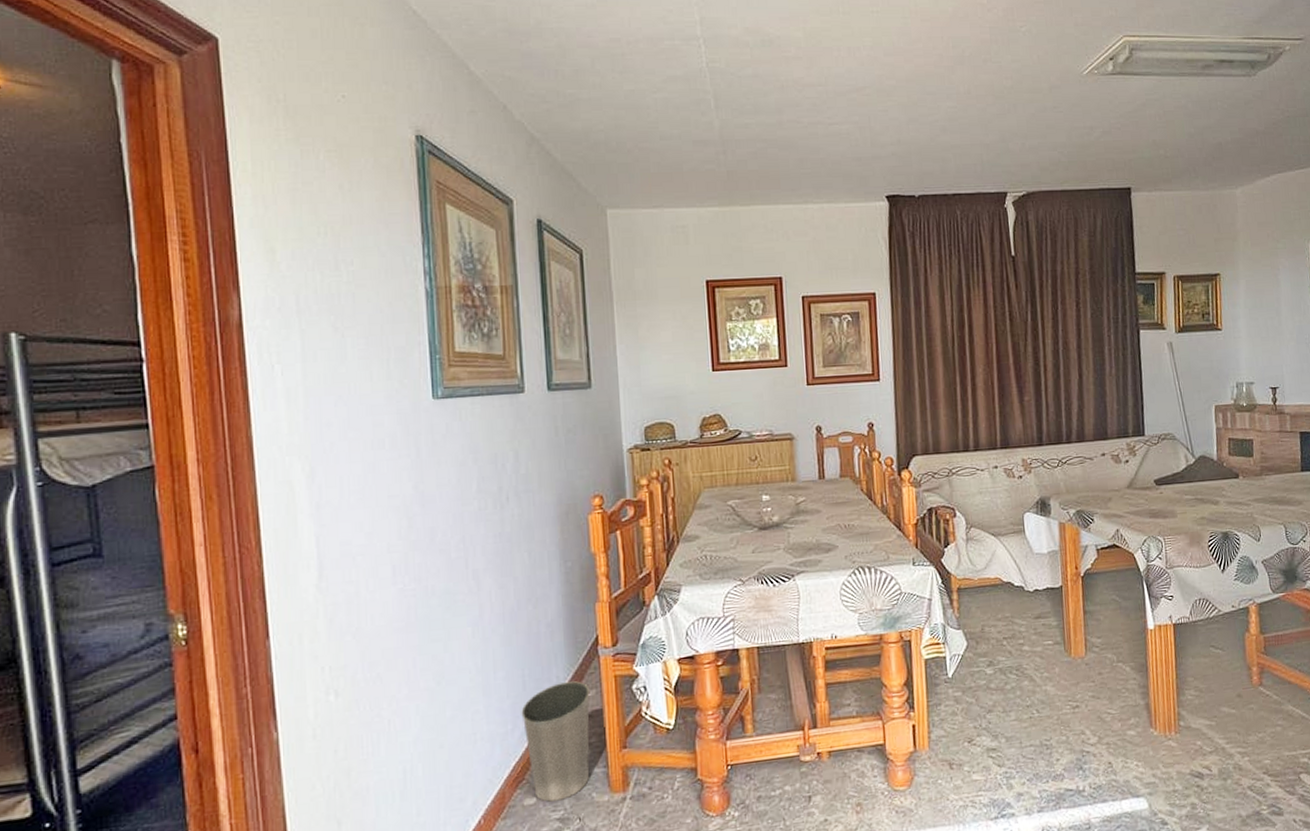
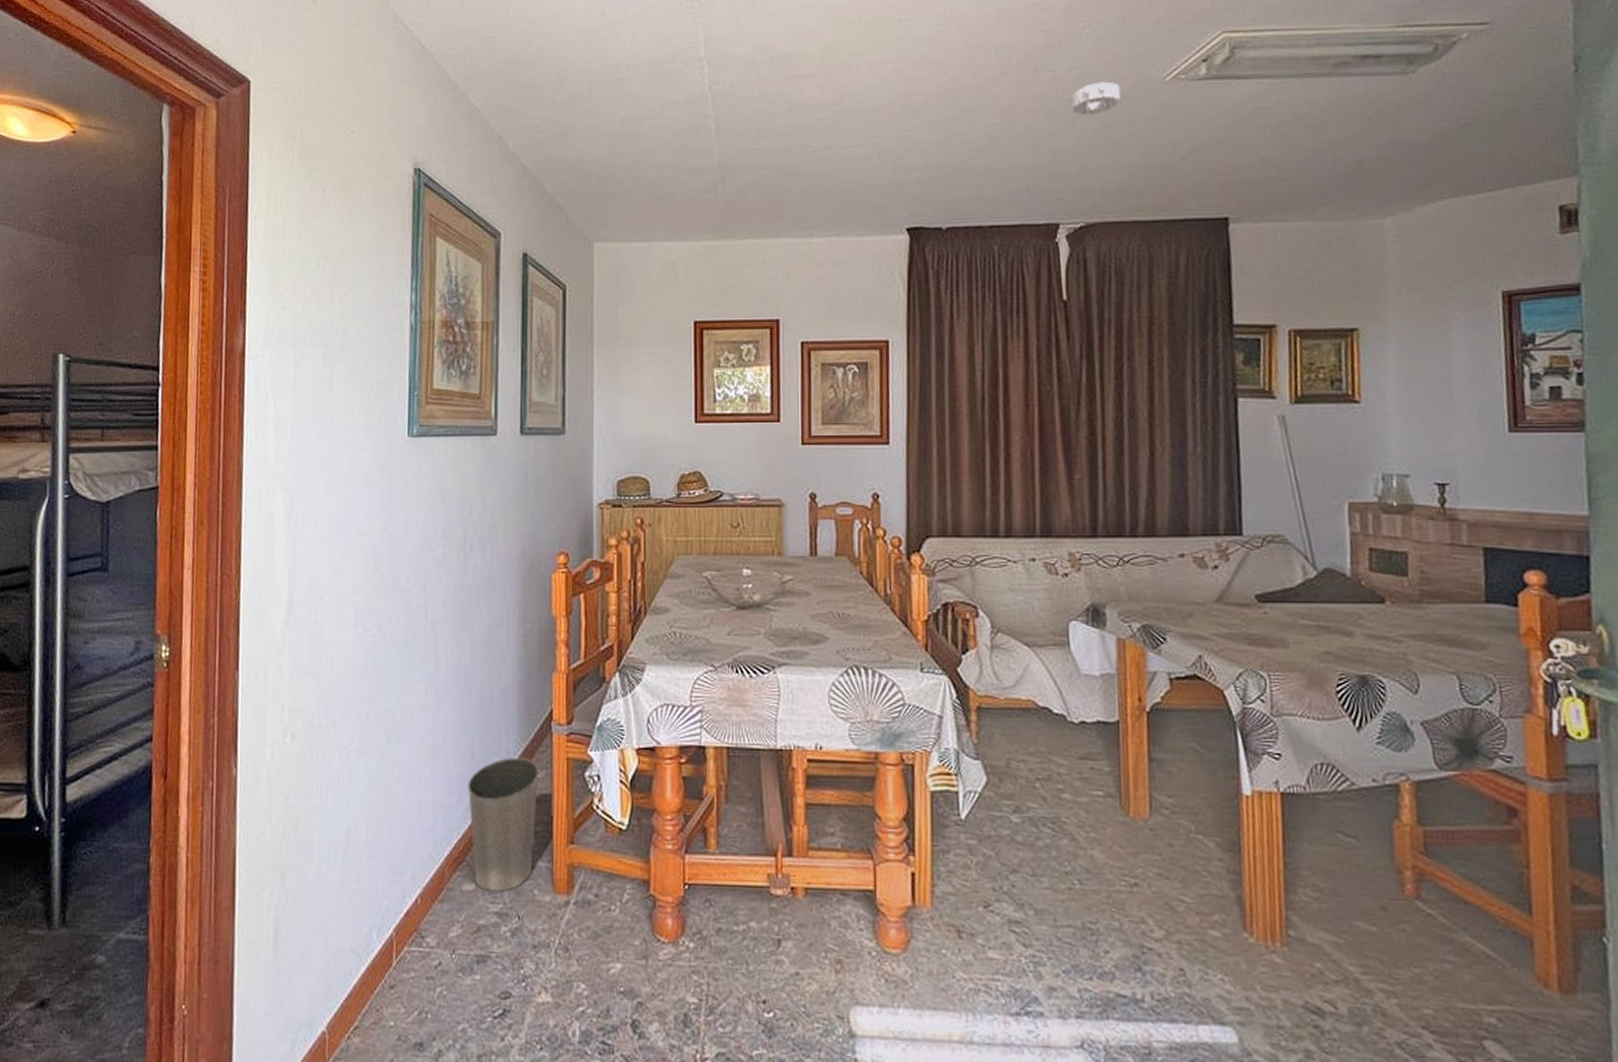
smoke detector: none [1012,73,1051,102] -> present [1071,81,1121,116]

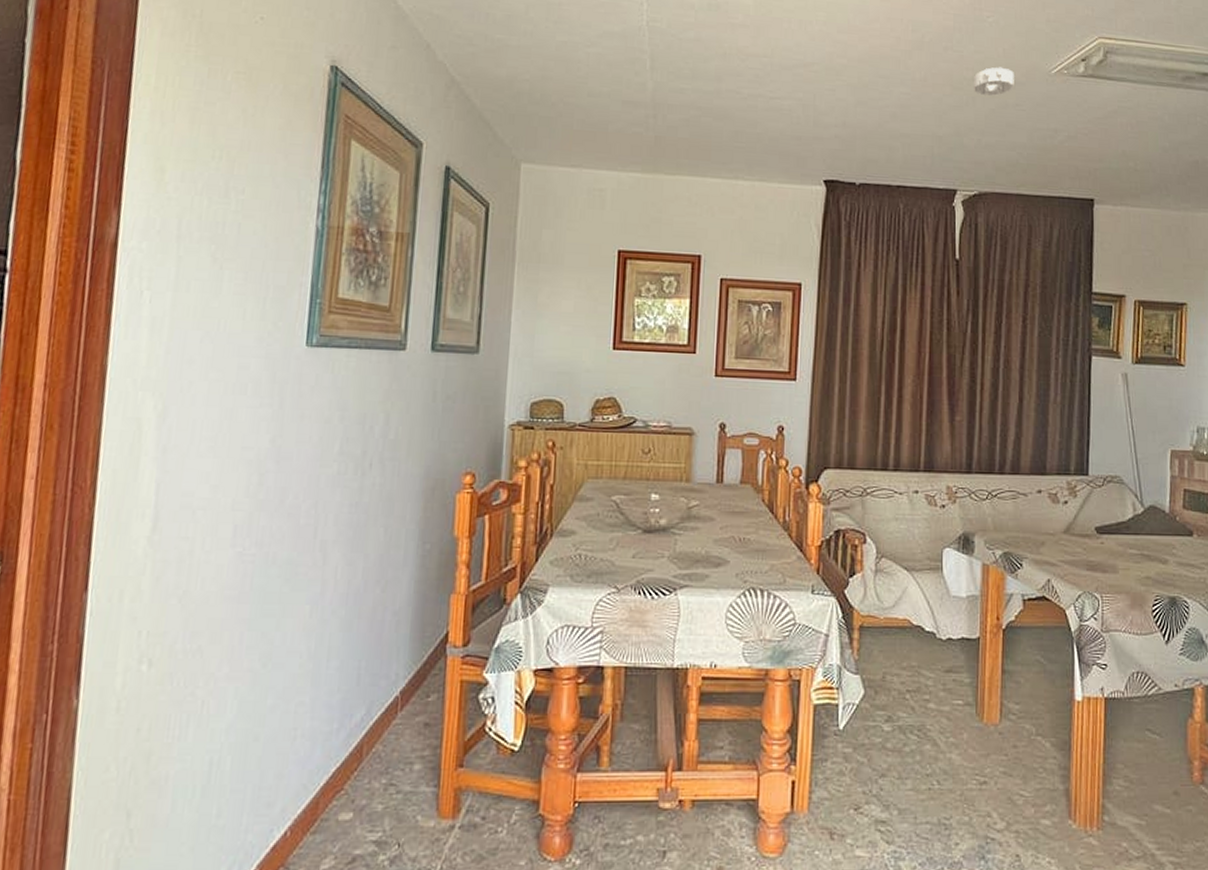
waste basket: present [467,758,540,892] -> none [350,682,431,820]

